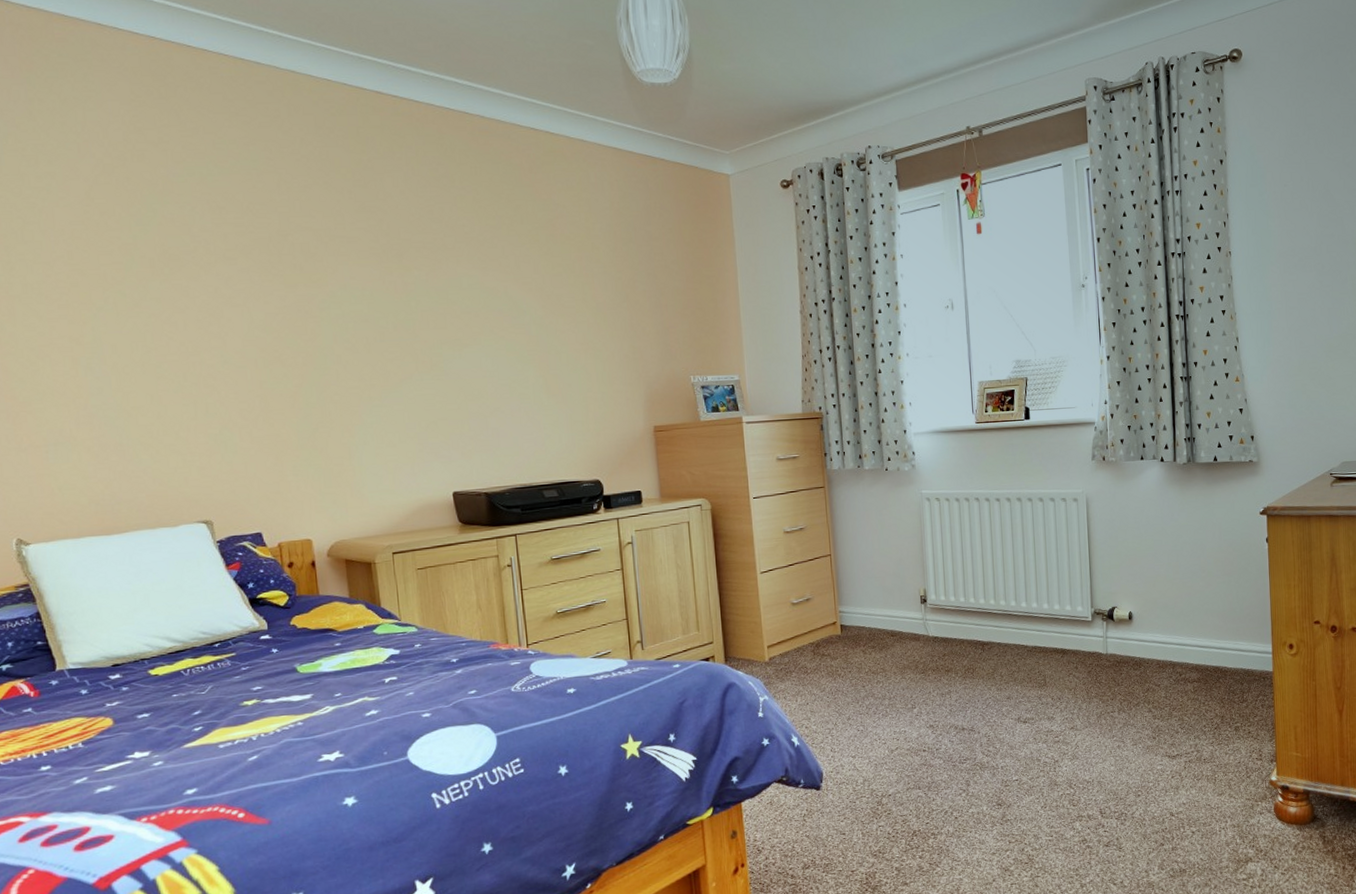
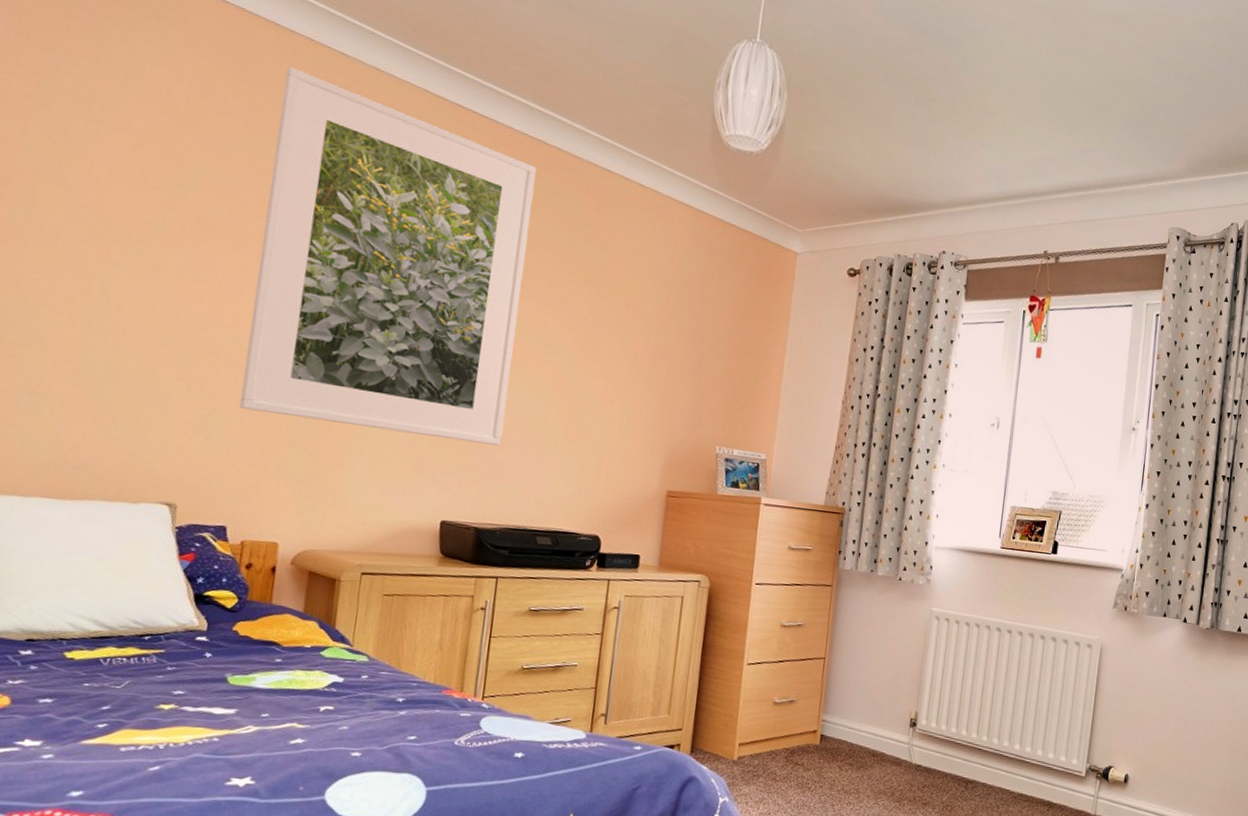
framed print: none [209,86,491,423] -> present [240,67,537,446]

